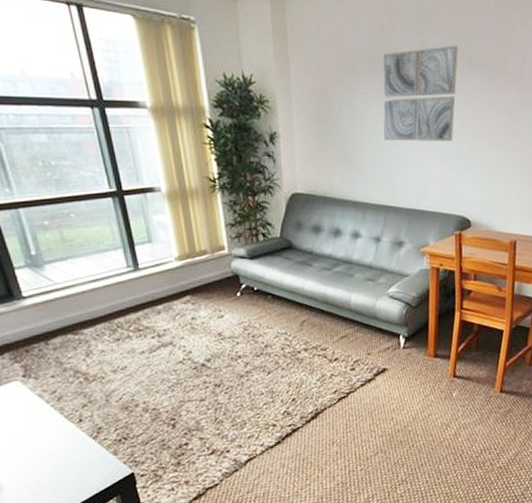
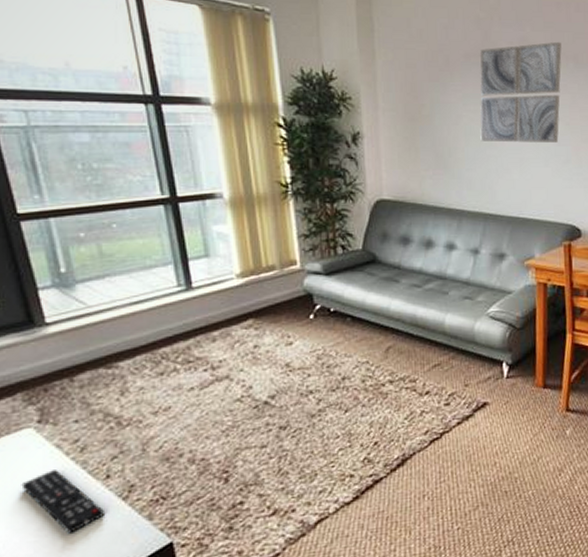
remote control: none [14,414,81,463] -> present [21,470,106,534]

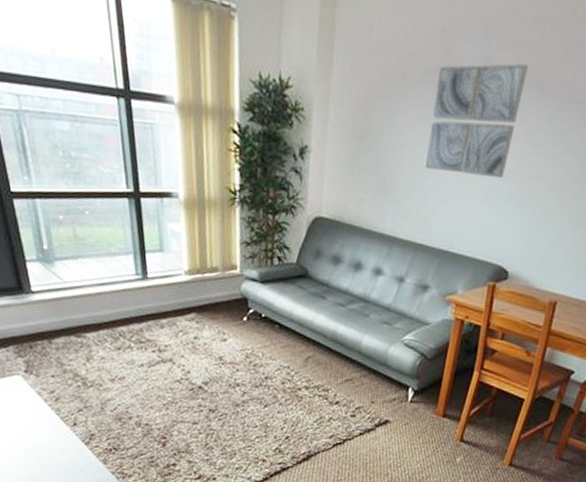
remote control: present [21,470,106,534] -> none [12,411,72,462]

